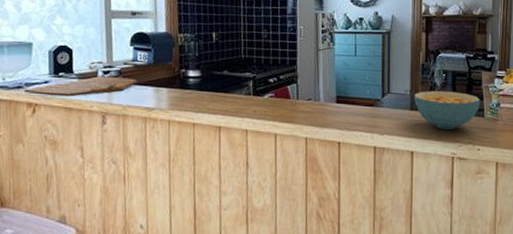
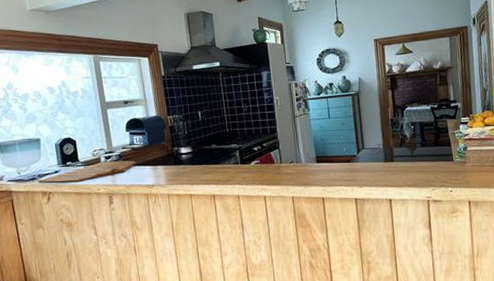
cereal bowl: present [414,90,481,130] -> none [387,141,449,176]

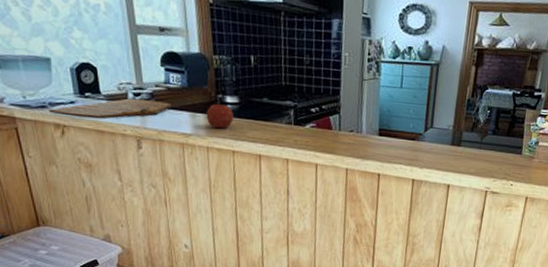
fruit: none [165,154,188,177] -> present [206,102,234,129]

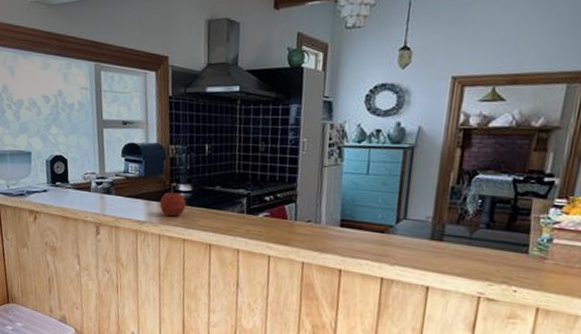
cutting board: present [49,98,172,119] -> none [26,187,129,206]

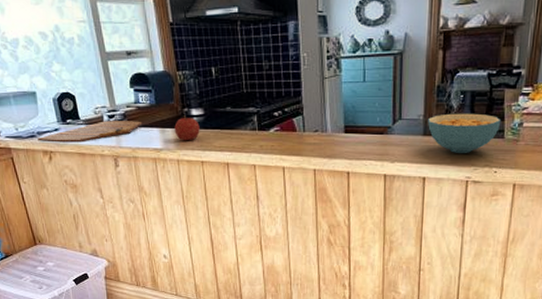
cutting board: none [26,187,129,206] -> present [37,121,143,143]
cereal bowl: none [437,218,527,266] -> present [428,113,502,153]

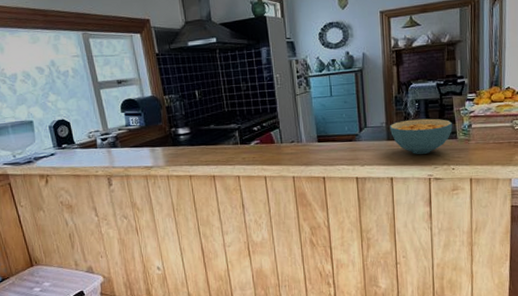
cutting board: present [37,121,143,143] -> none [34,142,134,167]
fruit: present [174,115,200,141] -> none [163,135,187,158]

